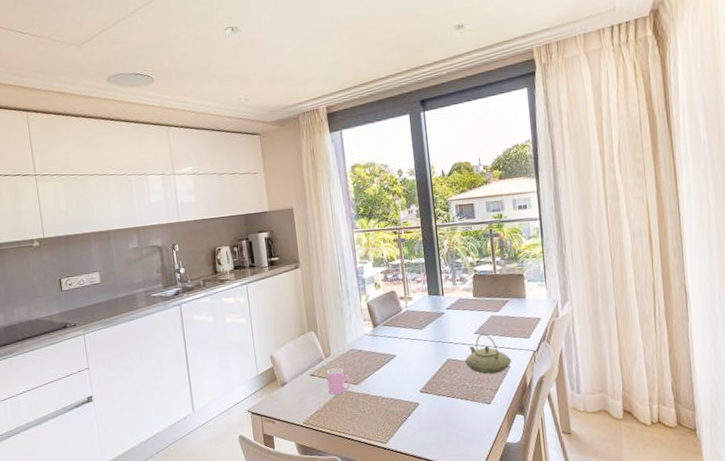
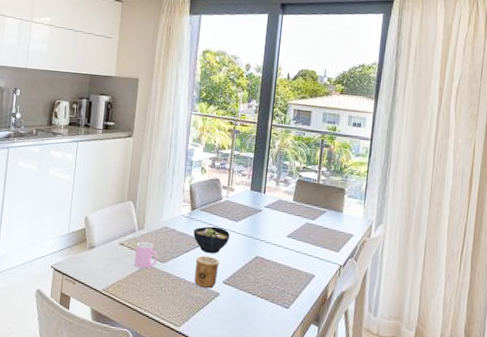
bowl: none [380,338,417,367] -> present [193,226,230,254]
cup: none [388,369,414,401] -> present [194,255,220,289]
teapot: present [465,333,512,374] -> none [272,238,318,280]

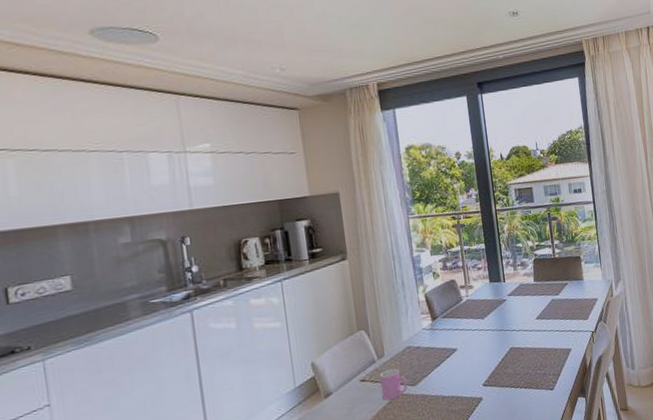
bowl: present [193,226,230,254] -> none [440,329,479,361]
cup: present [194,255,220,289] -> none [449,362,477,399]

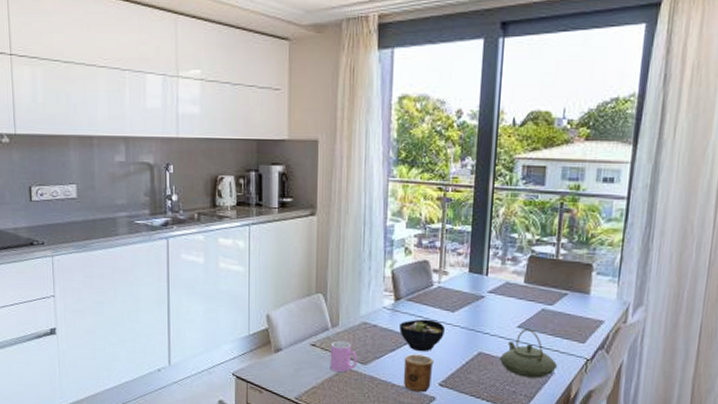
bowl: none [440,329,479,361] -> present [399,319,445,352]
cup: none [449,362,477,399] -> present [404,354,434,393]
teapot: none [528,318,573,360] -> present [500,328,558,379]

